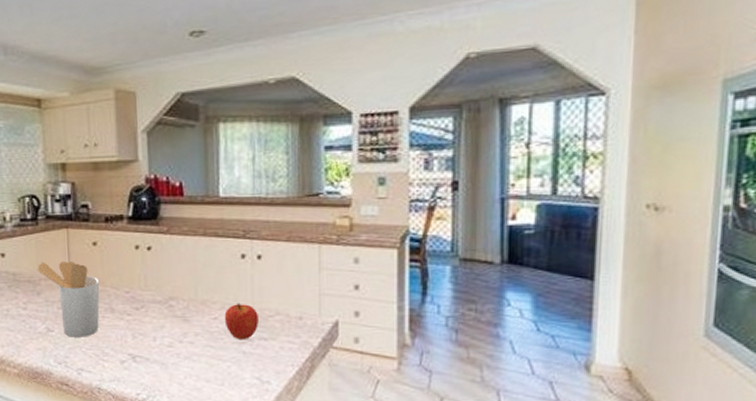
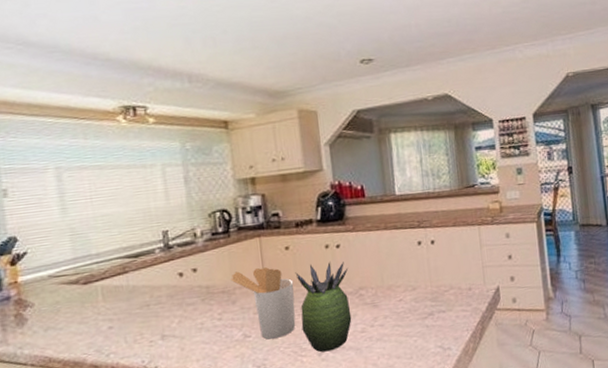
succulent plant: none [102,264,159,361] -> present [295,261,352,353]
fruit: present [224,303,258,340] -> none [408,283,437,316]

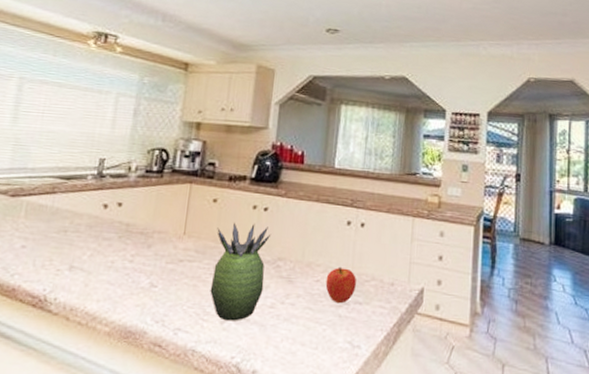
utensil holder: present [231,267,296,340] -> none [152,214,214,295]
fruit: none [408,283,437,316] -> present [325,266,356,304]

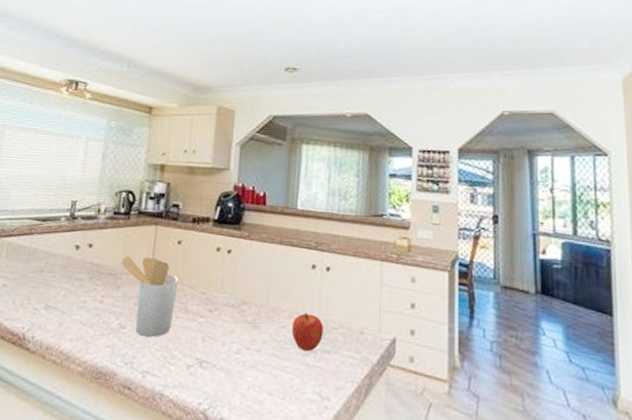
utensil holder: none [152,214,214,295] -> present [120,256,179,337]
succulent plant: present [210,222,272,321] -> none [176,264,236,366]

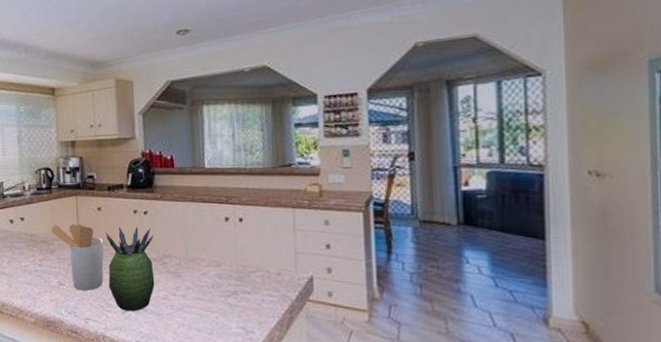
succulent plant: none [176,264,236,366] -> present [105,226,155,311]
fruit: present [291,312,323,352] -> none [211,260,242,294]

